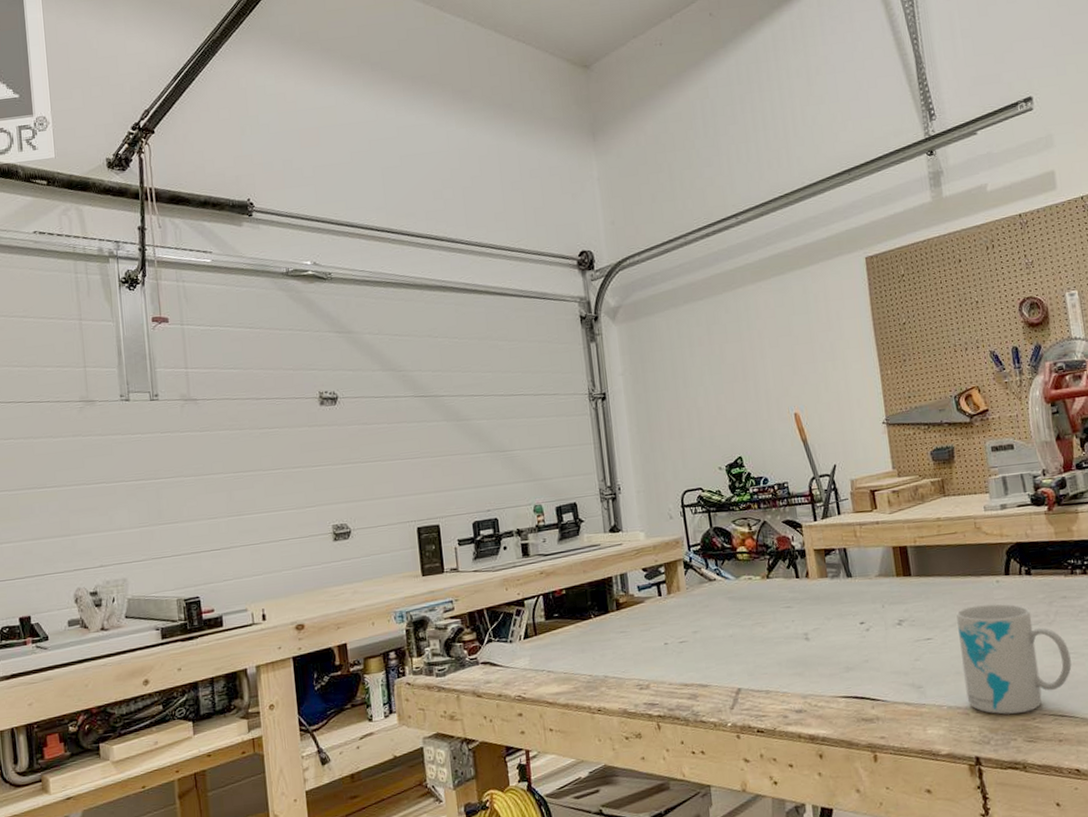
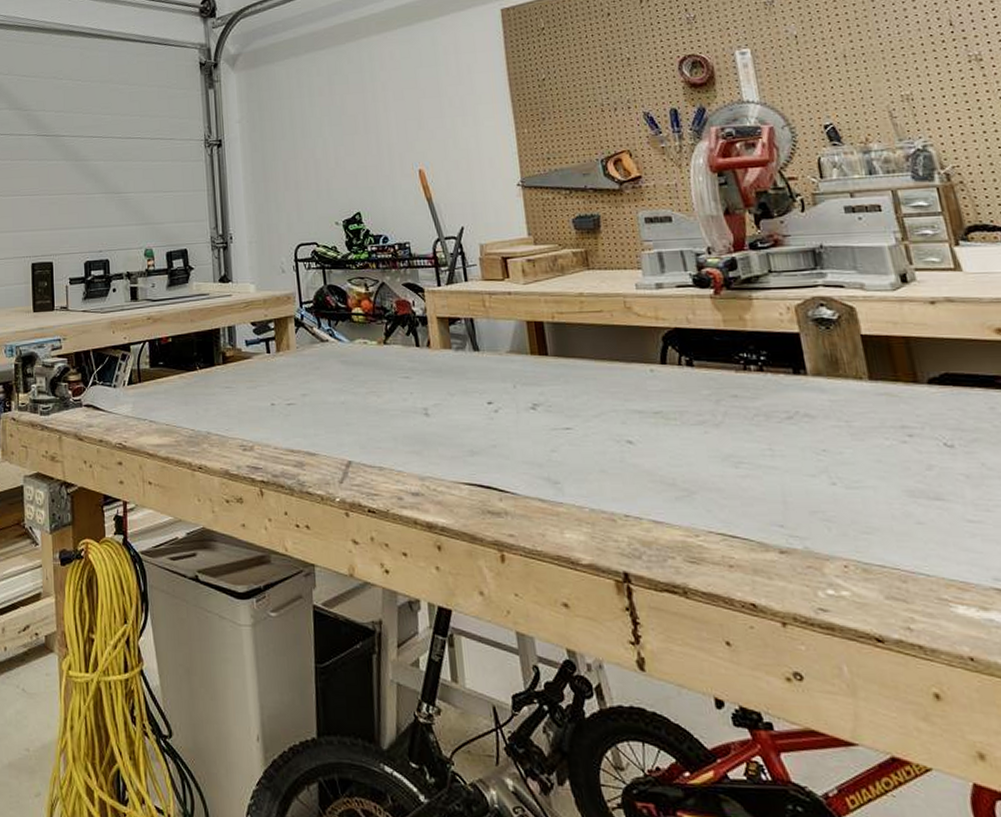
mug: present [956,603,1072,715] -> none [601,395,745,527]

